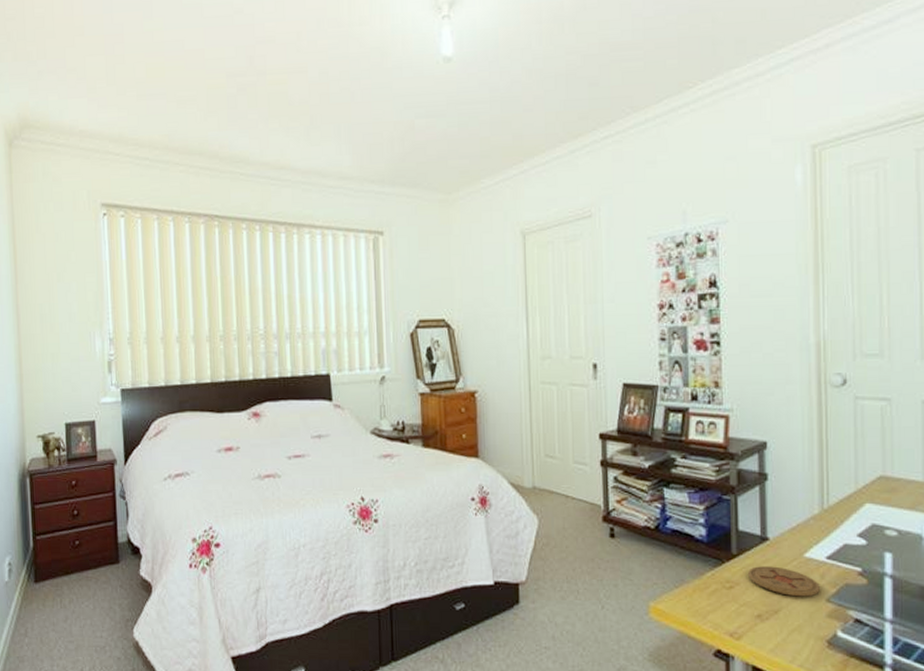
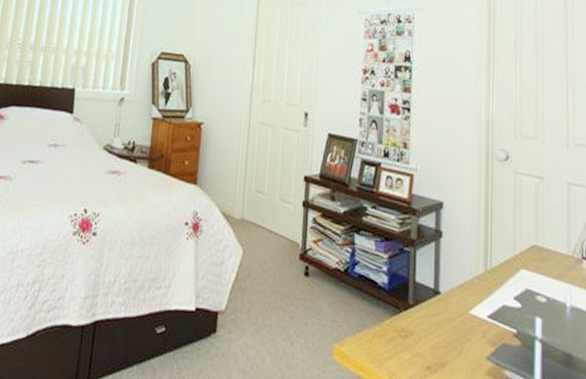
coaster: present [748,566,820,597] -> none [421,318,481,354]

